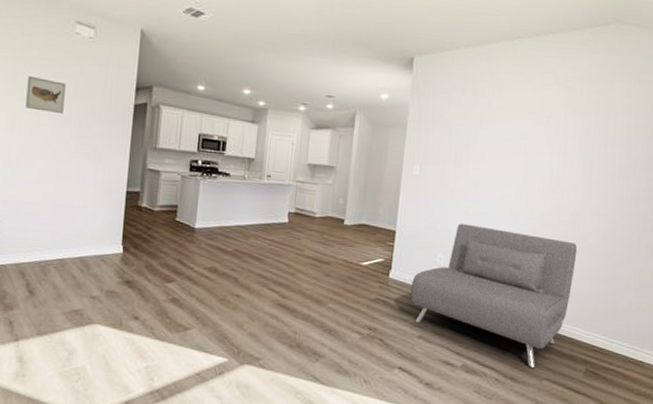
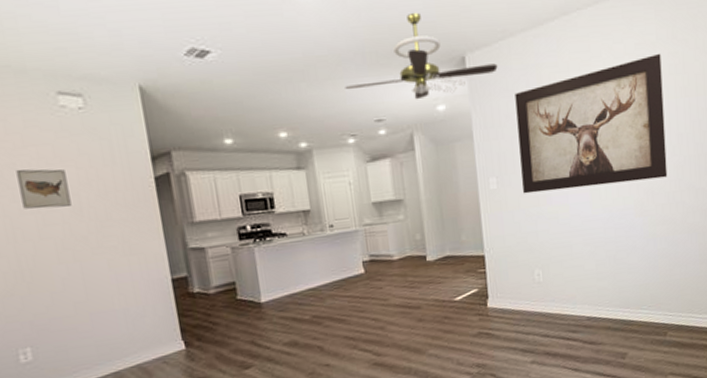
ceiling fan: none [307,13,440,86] -> present [345,12,498,100]
sofa: present [410,223,578,368] -> none [513,225,681,367]
wall art: none [441,88,587,198] -> present [515,53,668,194]

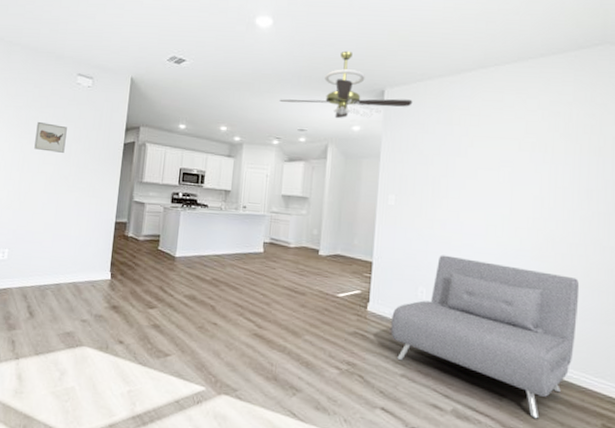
sofa: none [513,225,681,367] -> present [391,255,580,419]
wall art: present [515,53,668,194] -> none [419,112,576,229]

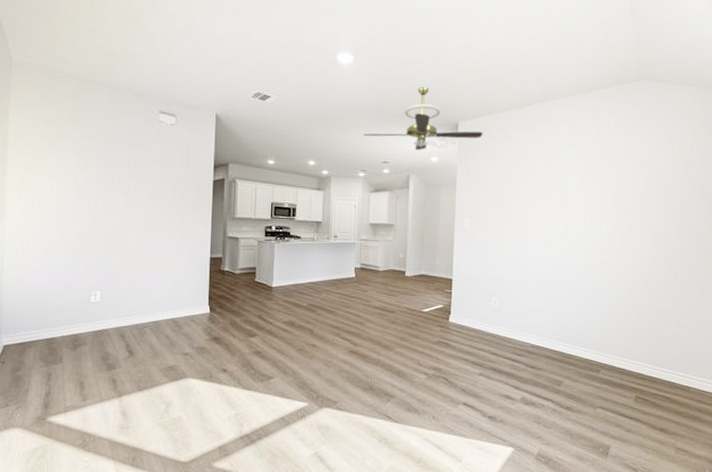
wall art: present [34,121,67,153] -> none [119,161,153,192]
sofa: present [391,255,580,419] -> none [469,269,620,398]

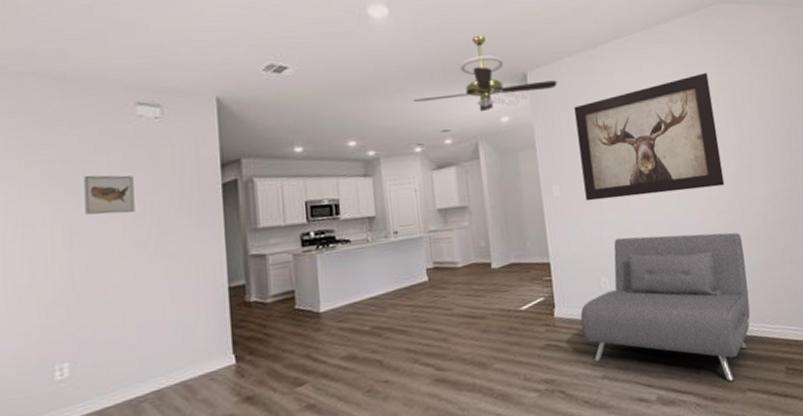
wall art: none [119,161,153,192] -> present [84,175,135,215]
sofa: none [469,269,620,398] -> present [580,232,751,382]
wall art: none [491,140,617,240] -> present [574,72,725,201]

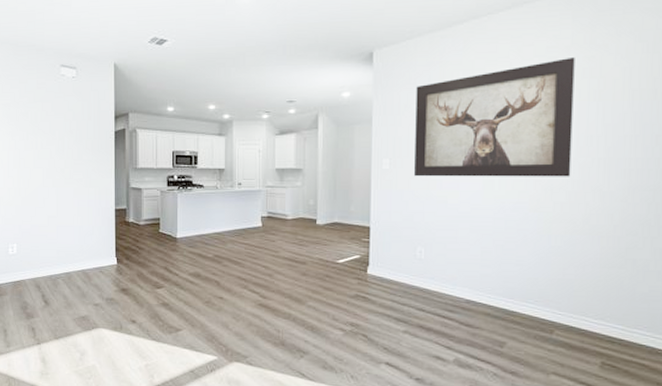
wall art: present [84,175,135,215] -> none [27,117,58,146]
ceiling fan: present [413,35,558,112] -> none [266,14,403,87]
sofa: present [580,232,751,382] -> none [391,214,579,362]

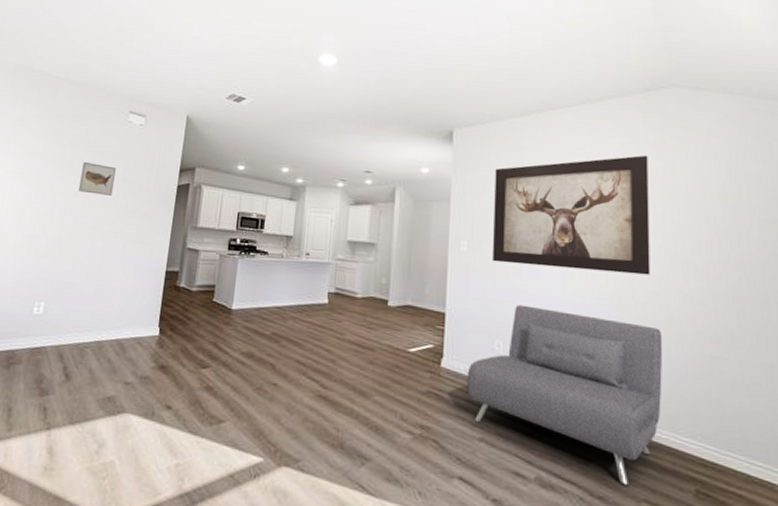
wall art: none [27,117,58,146] -> present [78,161,116,196]
sofa: none [391,214,579,362] -> present [467,304,663,486]

